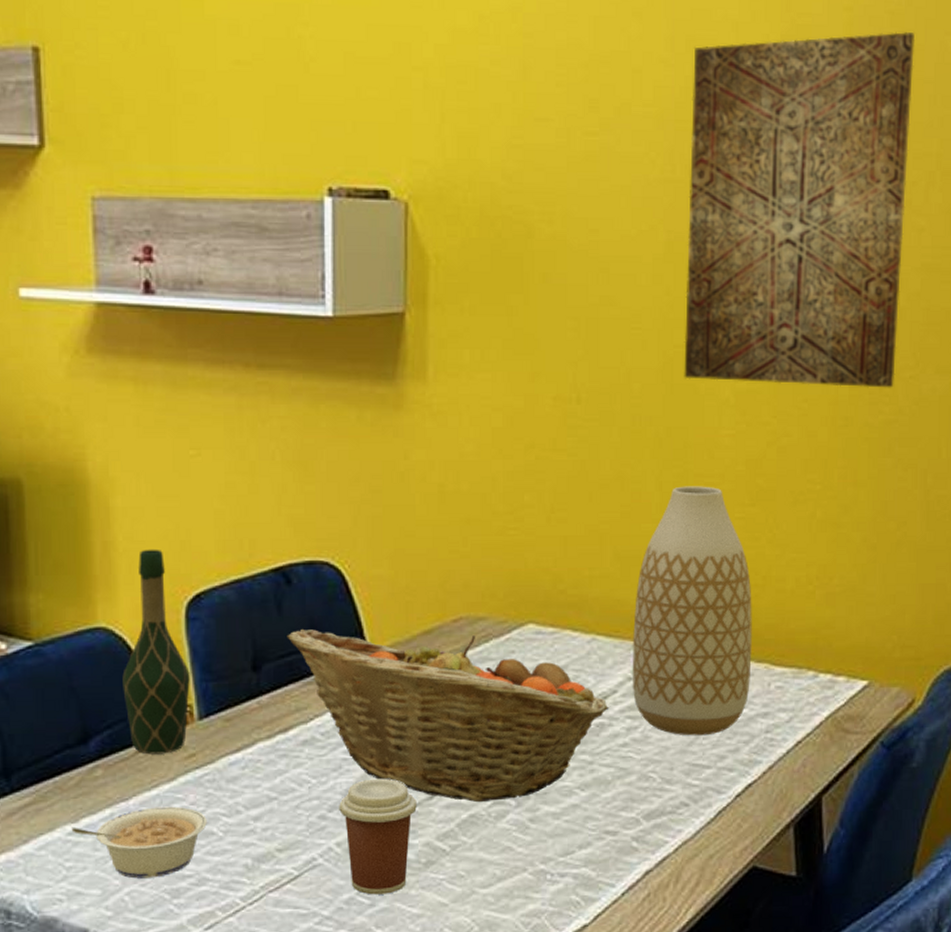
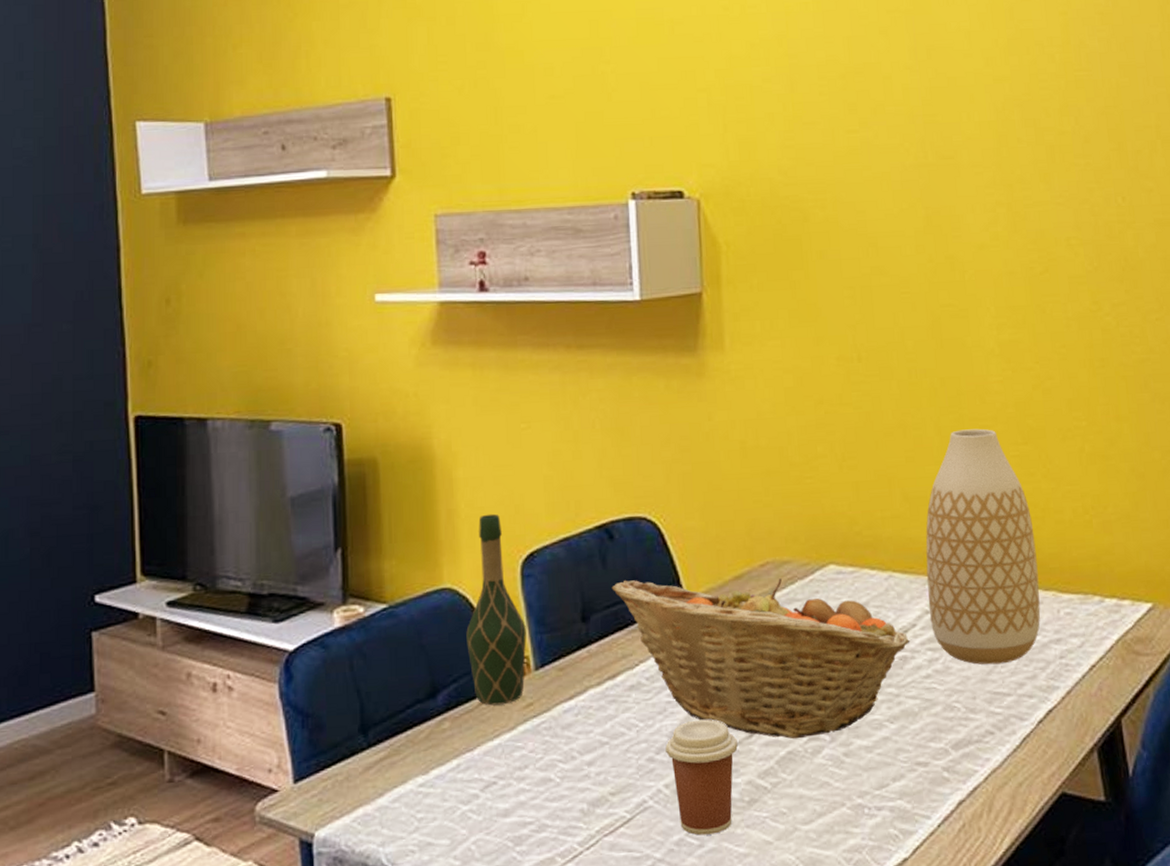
legume: present [71,806,207,879] -> none [422,754,545,828]
wall art: present [684,32,915,388] -> none [935,28,1143,334]

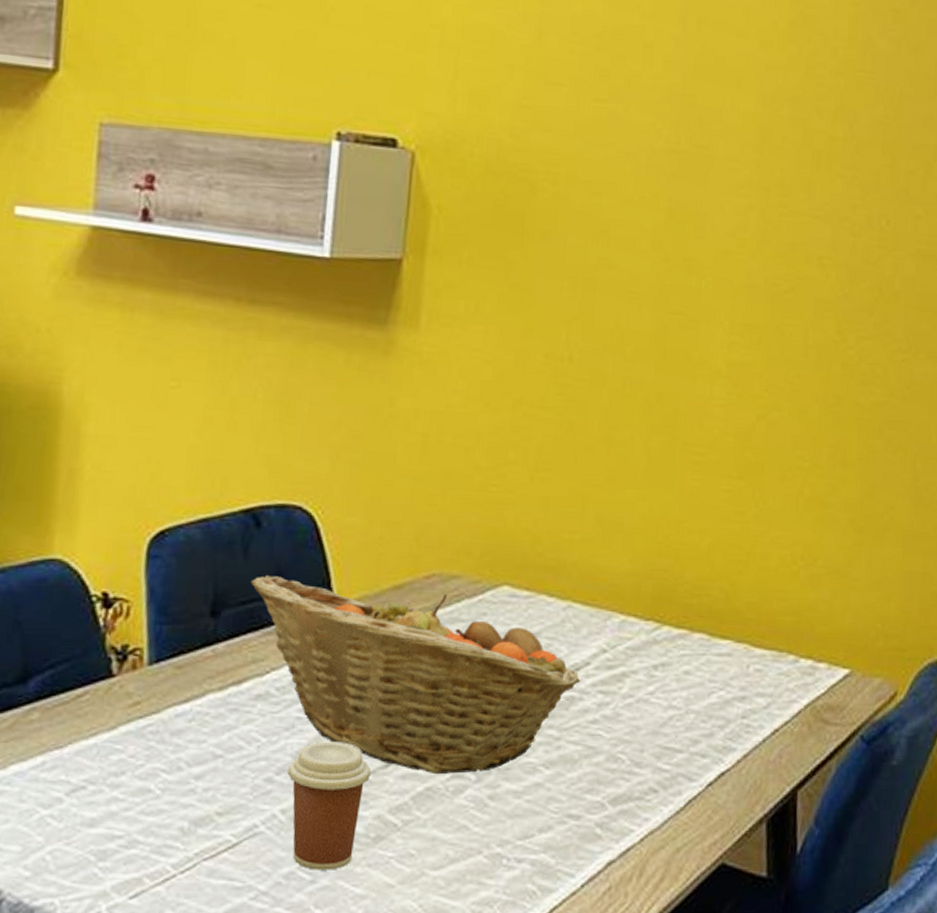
wine bottle: present [466,513,527,706] -> none [71,480,145,700]
vase: present [925,428,1041,665] -> none [606,453,735,717]

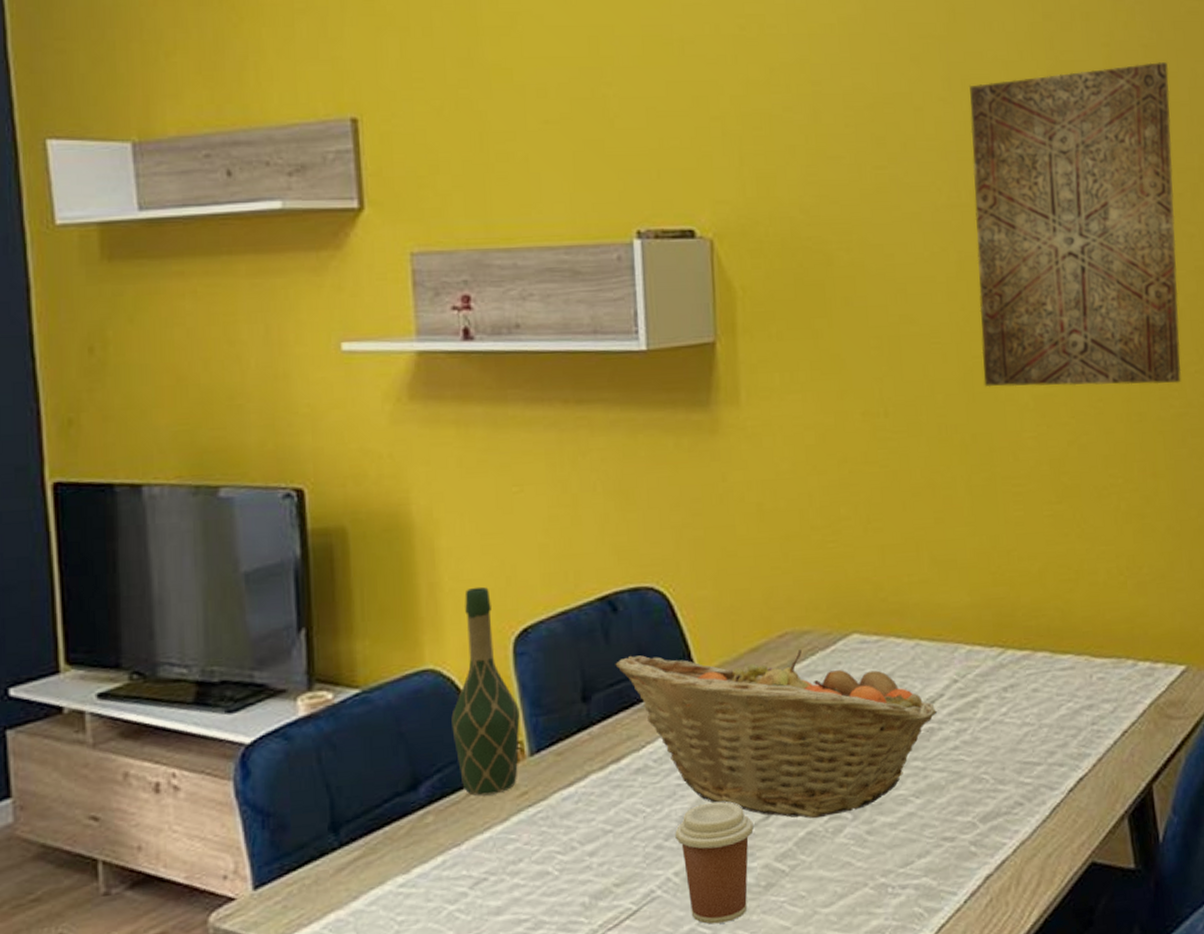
wine bottle: none [71,480,145,700] -> present [451,586,520,796]
wall art: none [677,27,917,370] -> present [969,62,1182,388]

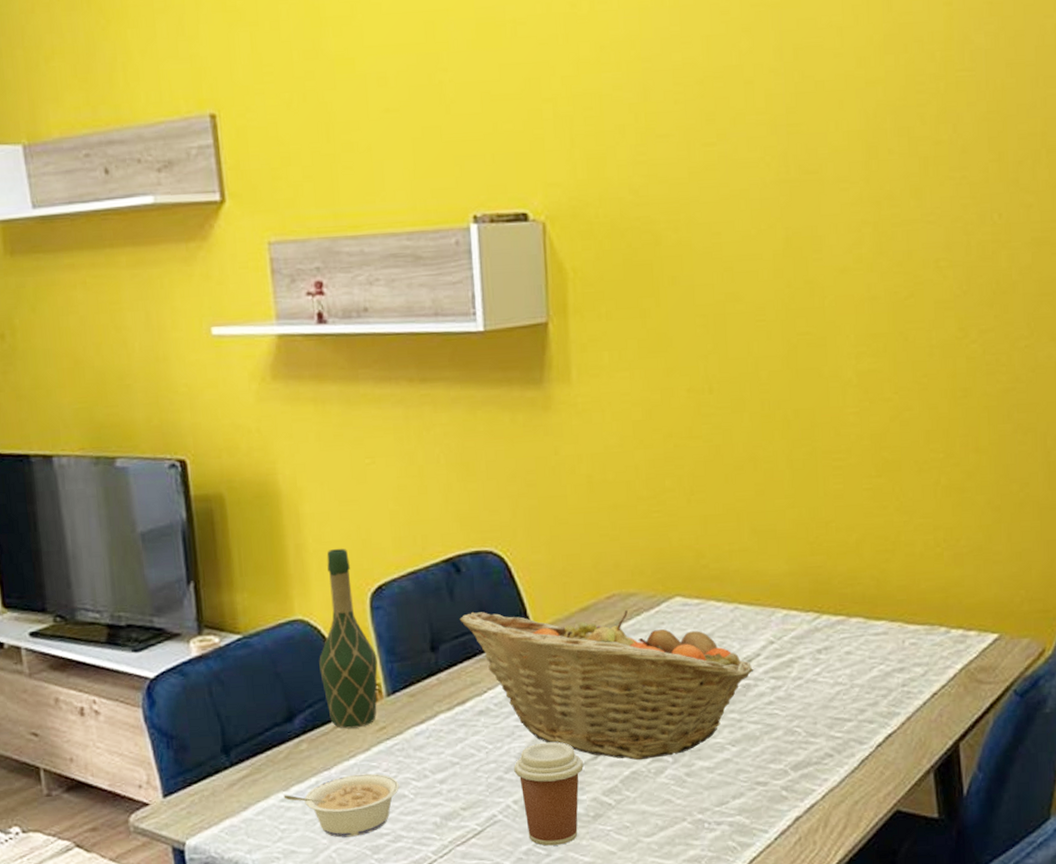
legume: none [402,848,542,928] -> present [283,773,399,838]
wall art: present [969,62,1182,388] -> none [802,19,1015,364]

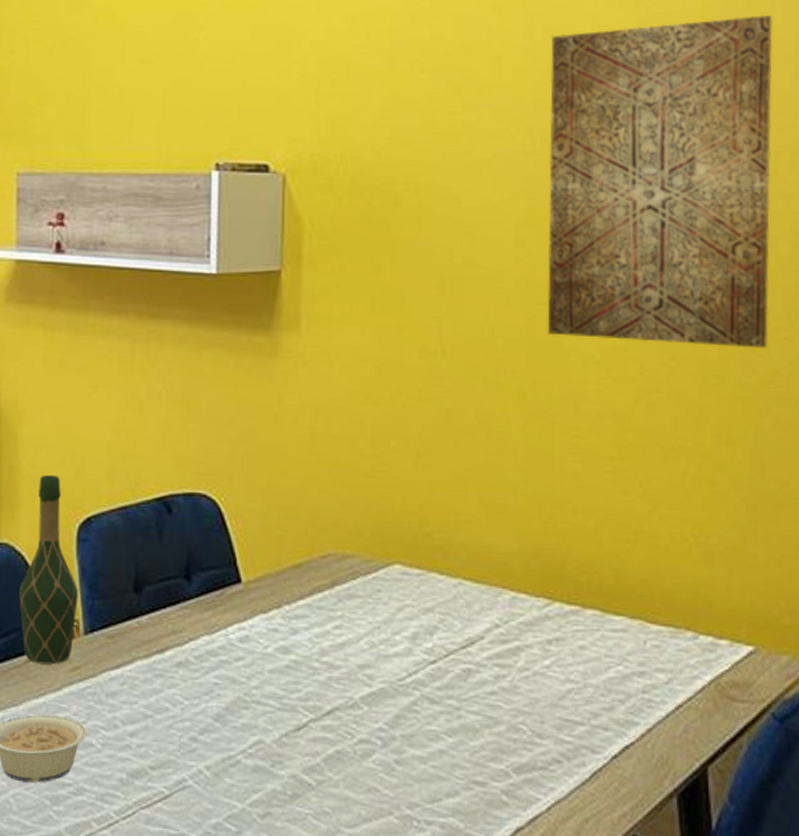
fruit basket: present [459,610,754,761] -> none [166,556,477,739]
coffee cup: present [514,741,583,846] -> none [209,705,284,824]
wall art: none [802,19,1015,364] -> present [547,15,773,349]

